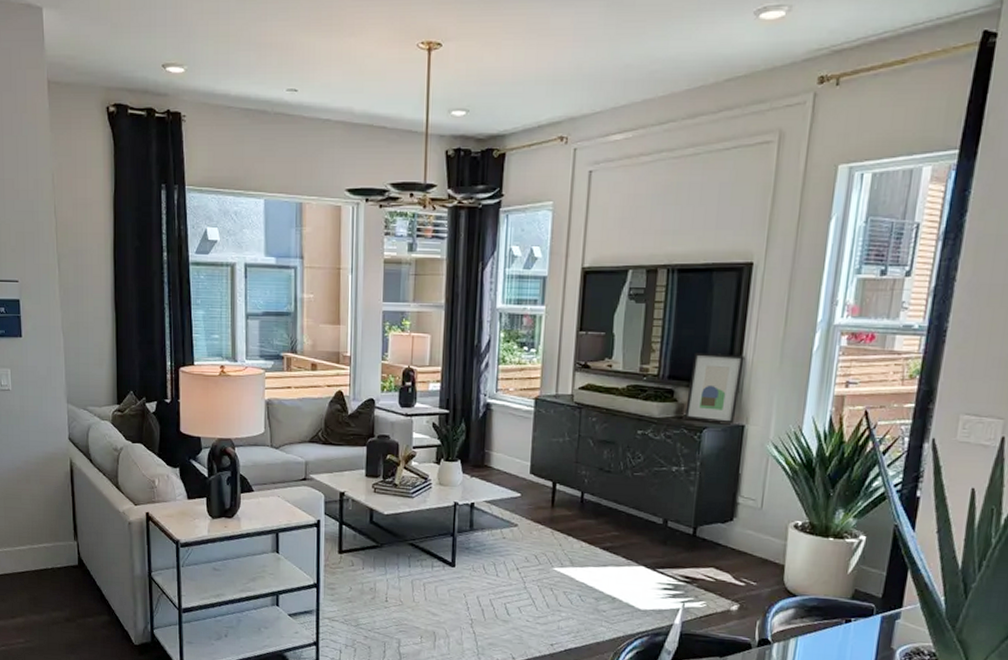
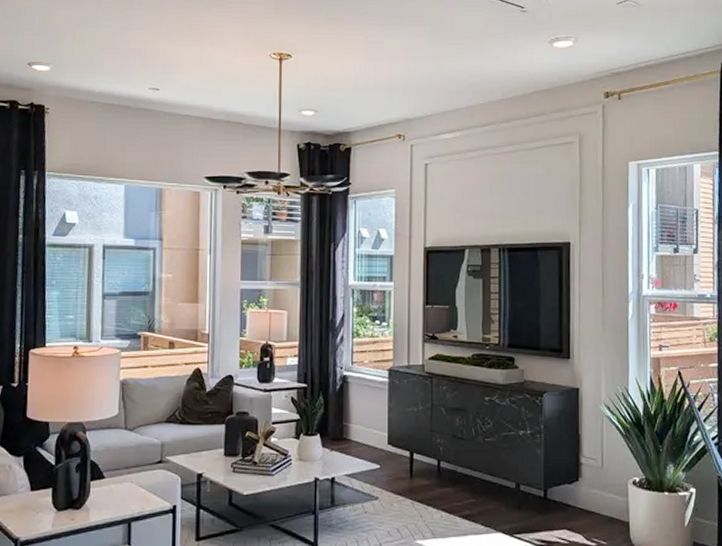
picture frame: present [685,352,746,424] -> none [526,322,573,387]

